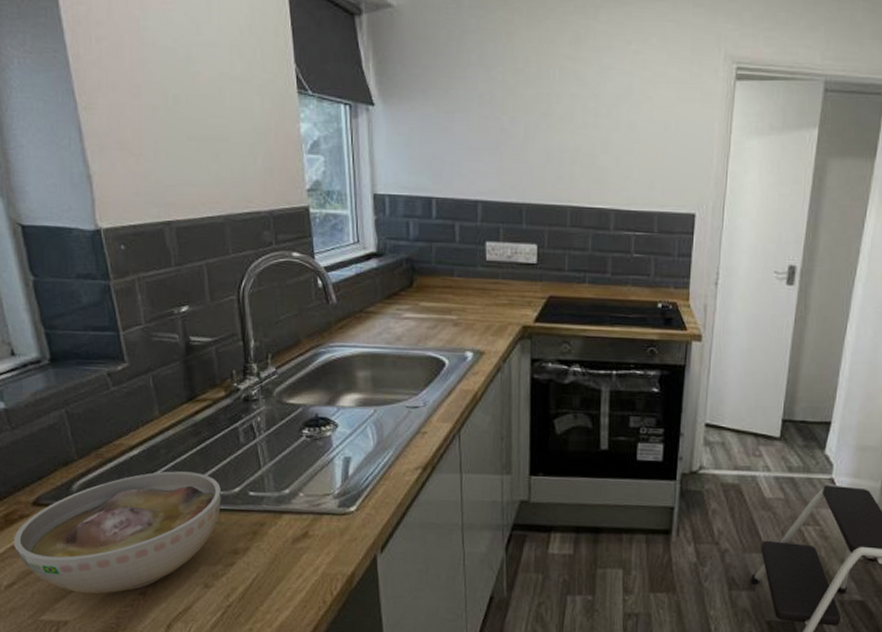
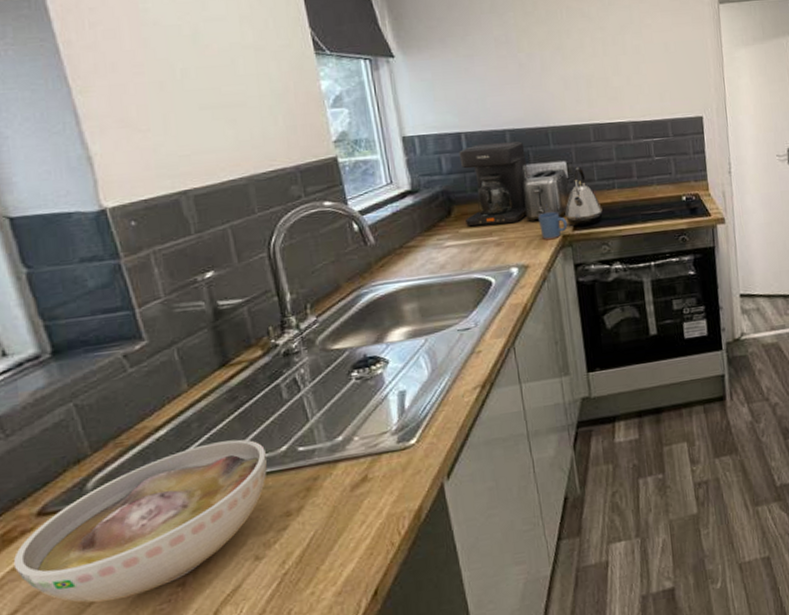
coffee maker: none [427,212,496,303] -> present [459,141,529,227]
toaster: none [488,251,538,306] -> present [523,168,571,221]
mug: none [499,297,530,328] -> present [537,211,568,240]
kettle: none [527,252,570,319] -> present [564,167,604,227]

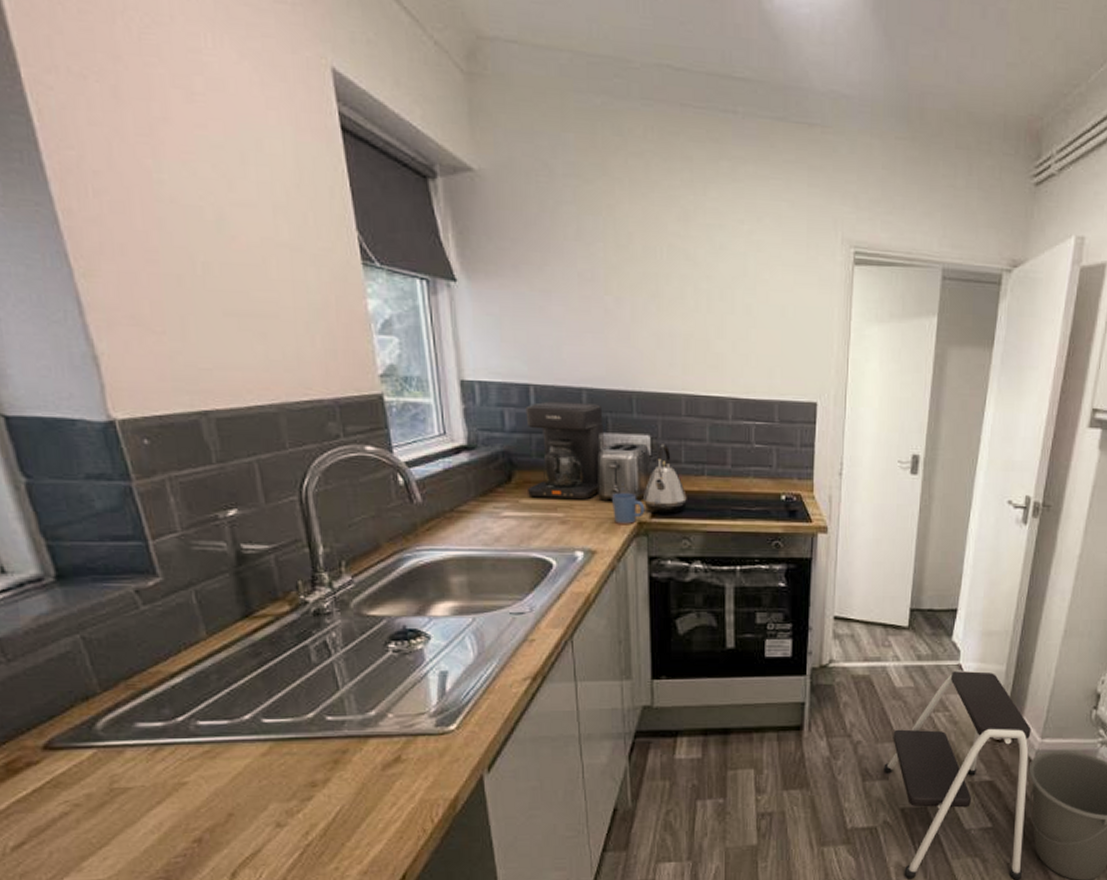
bowl: present [13,439,268,603] -> none [18,699,293,847]

